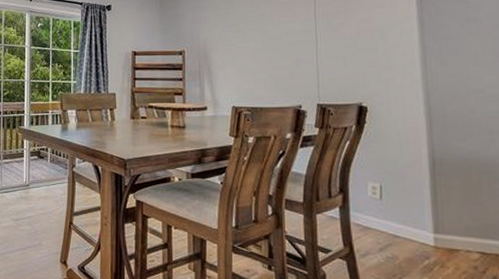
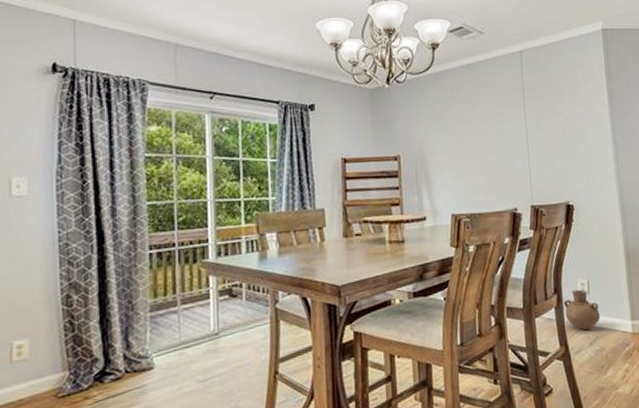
vase: none [350,192,394,234] -> present [564,289,600,330]

